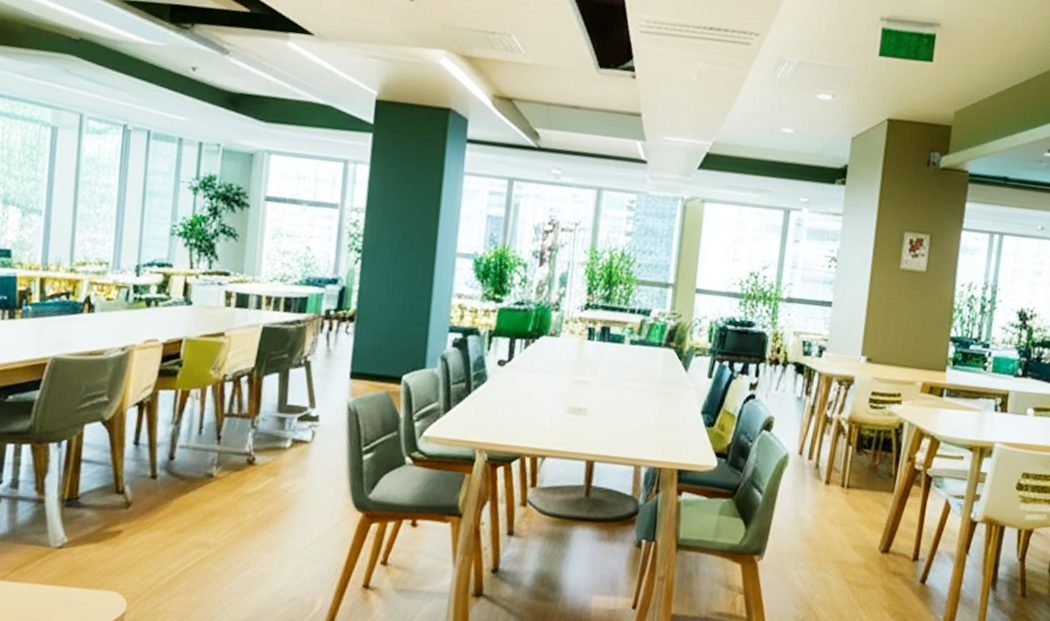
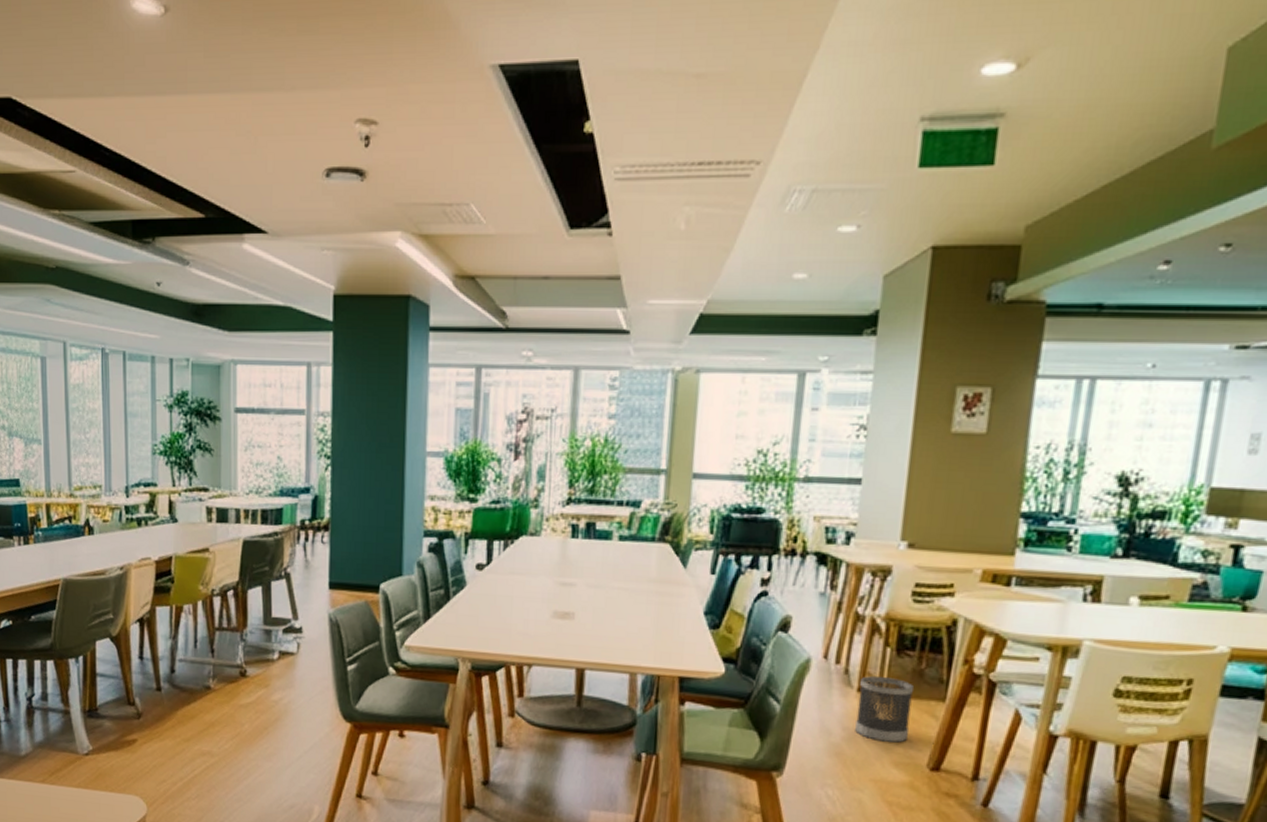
wastebasket: none [823,470,870,529] -> present [855,676,915,743]

